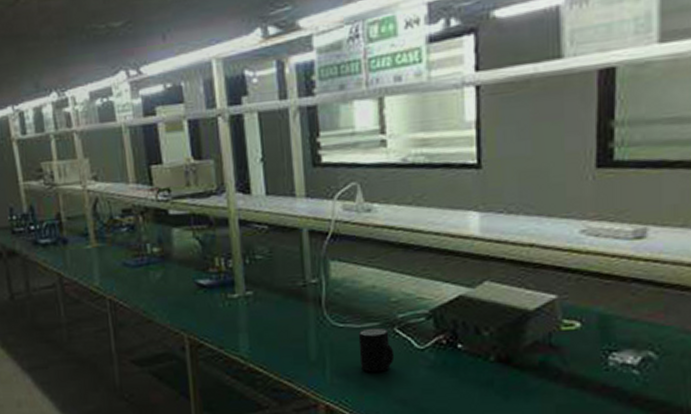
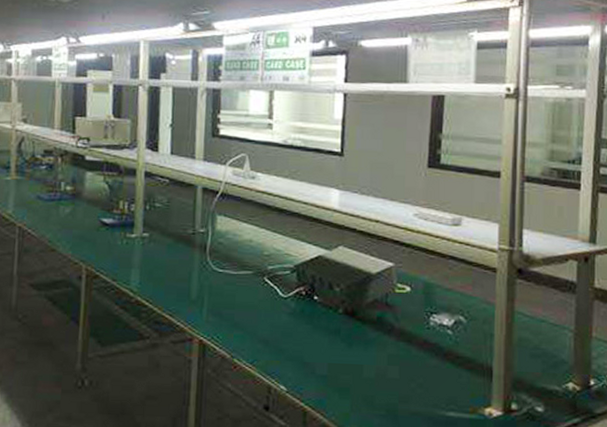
mug: present [358,327,395,372] -> none [232,275,262,314]

